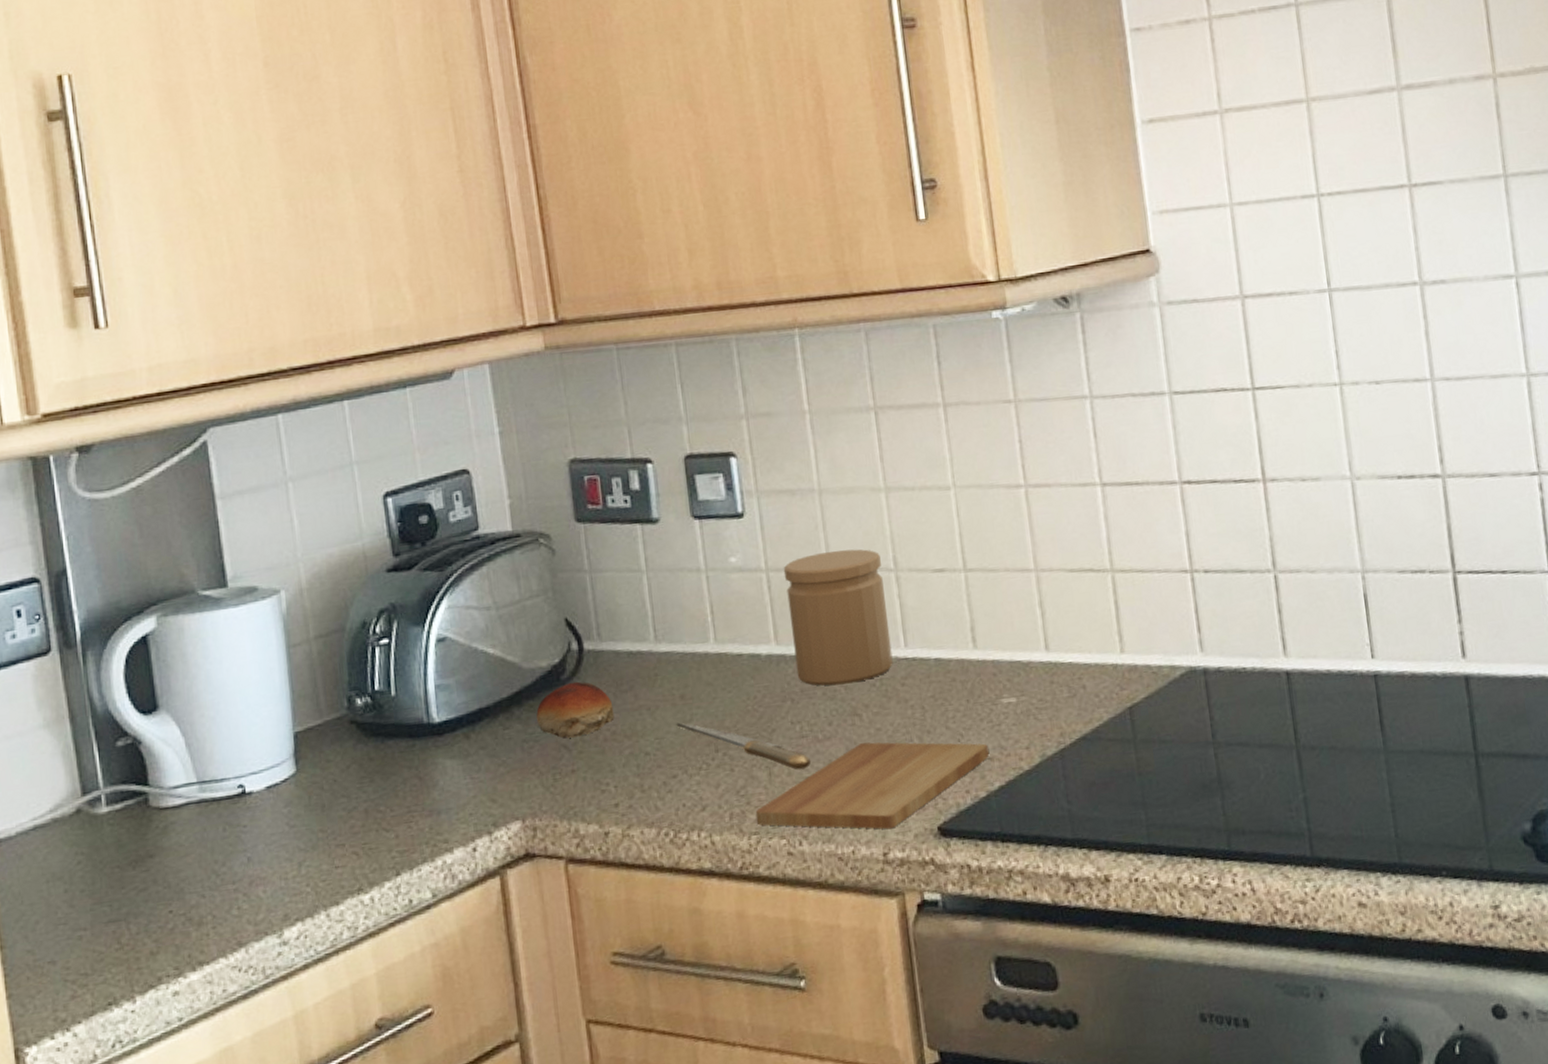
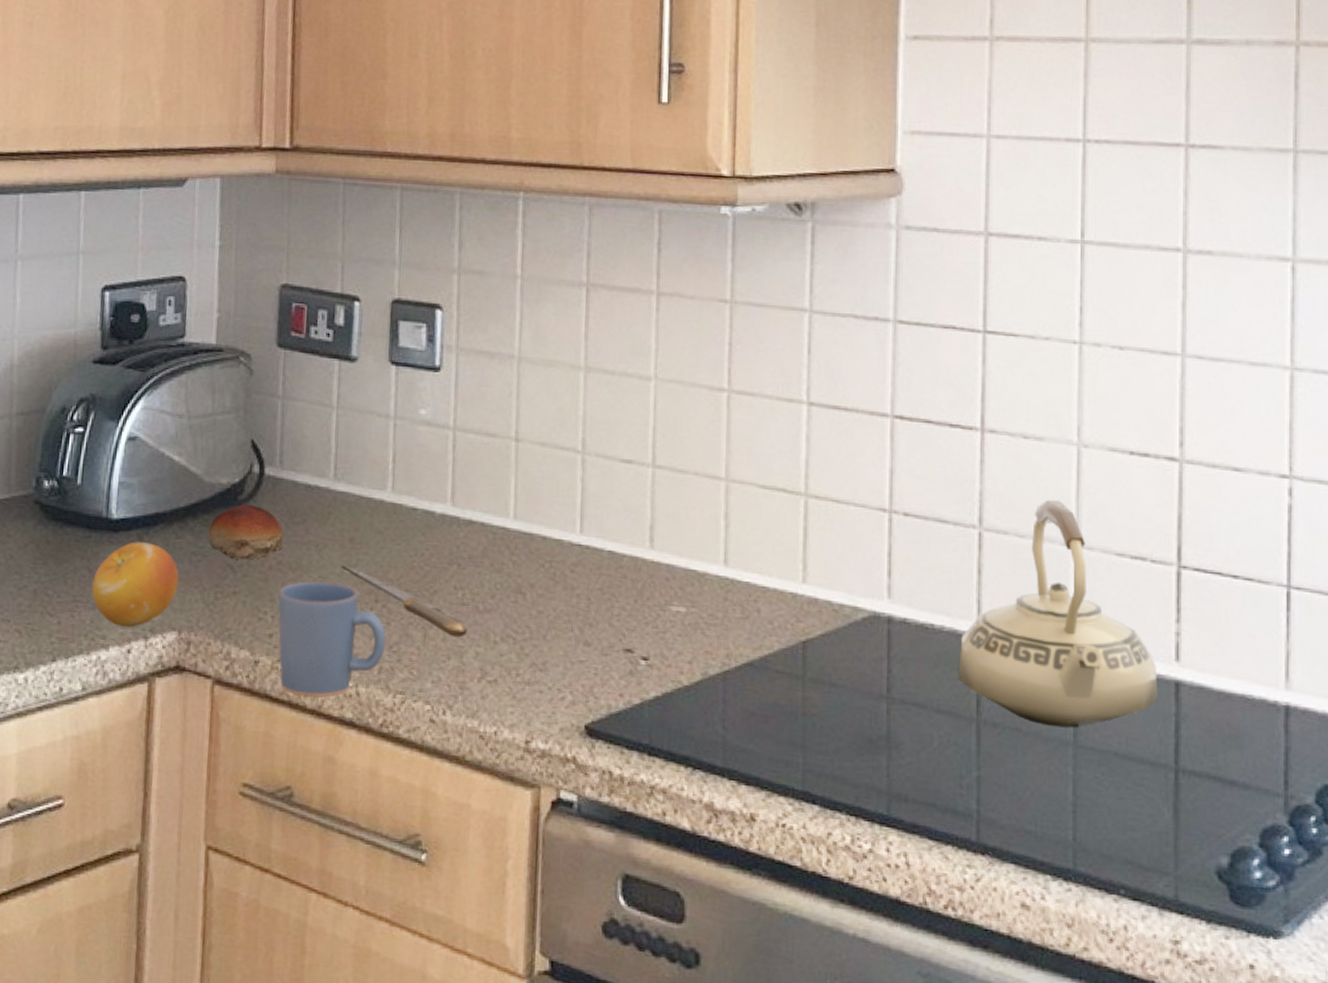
fruit: none [424,739,515,828] -> present [91,542,179,628]
mug: none [617,740,733,858] -> present [278,580,386,698]
cutting board: present [755,742,989,830] -> none [404,623,649,717]
jar: present [783,549,893,686] -> none [467,421,569,560]
teakettle: none [1271,532,1452,740] -> present [958,499,1158,728]

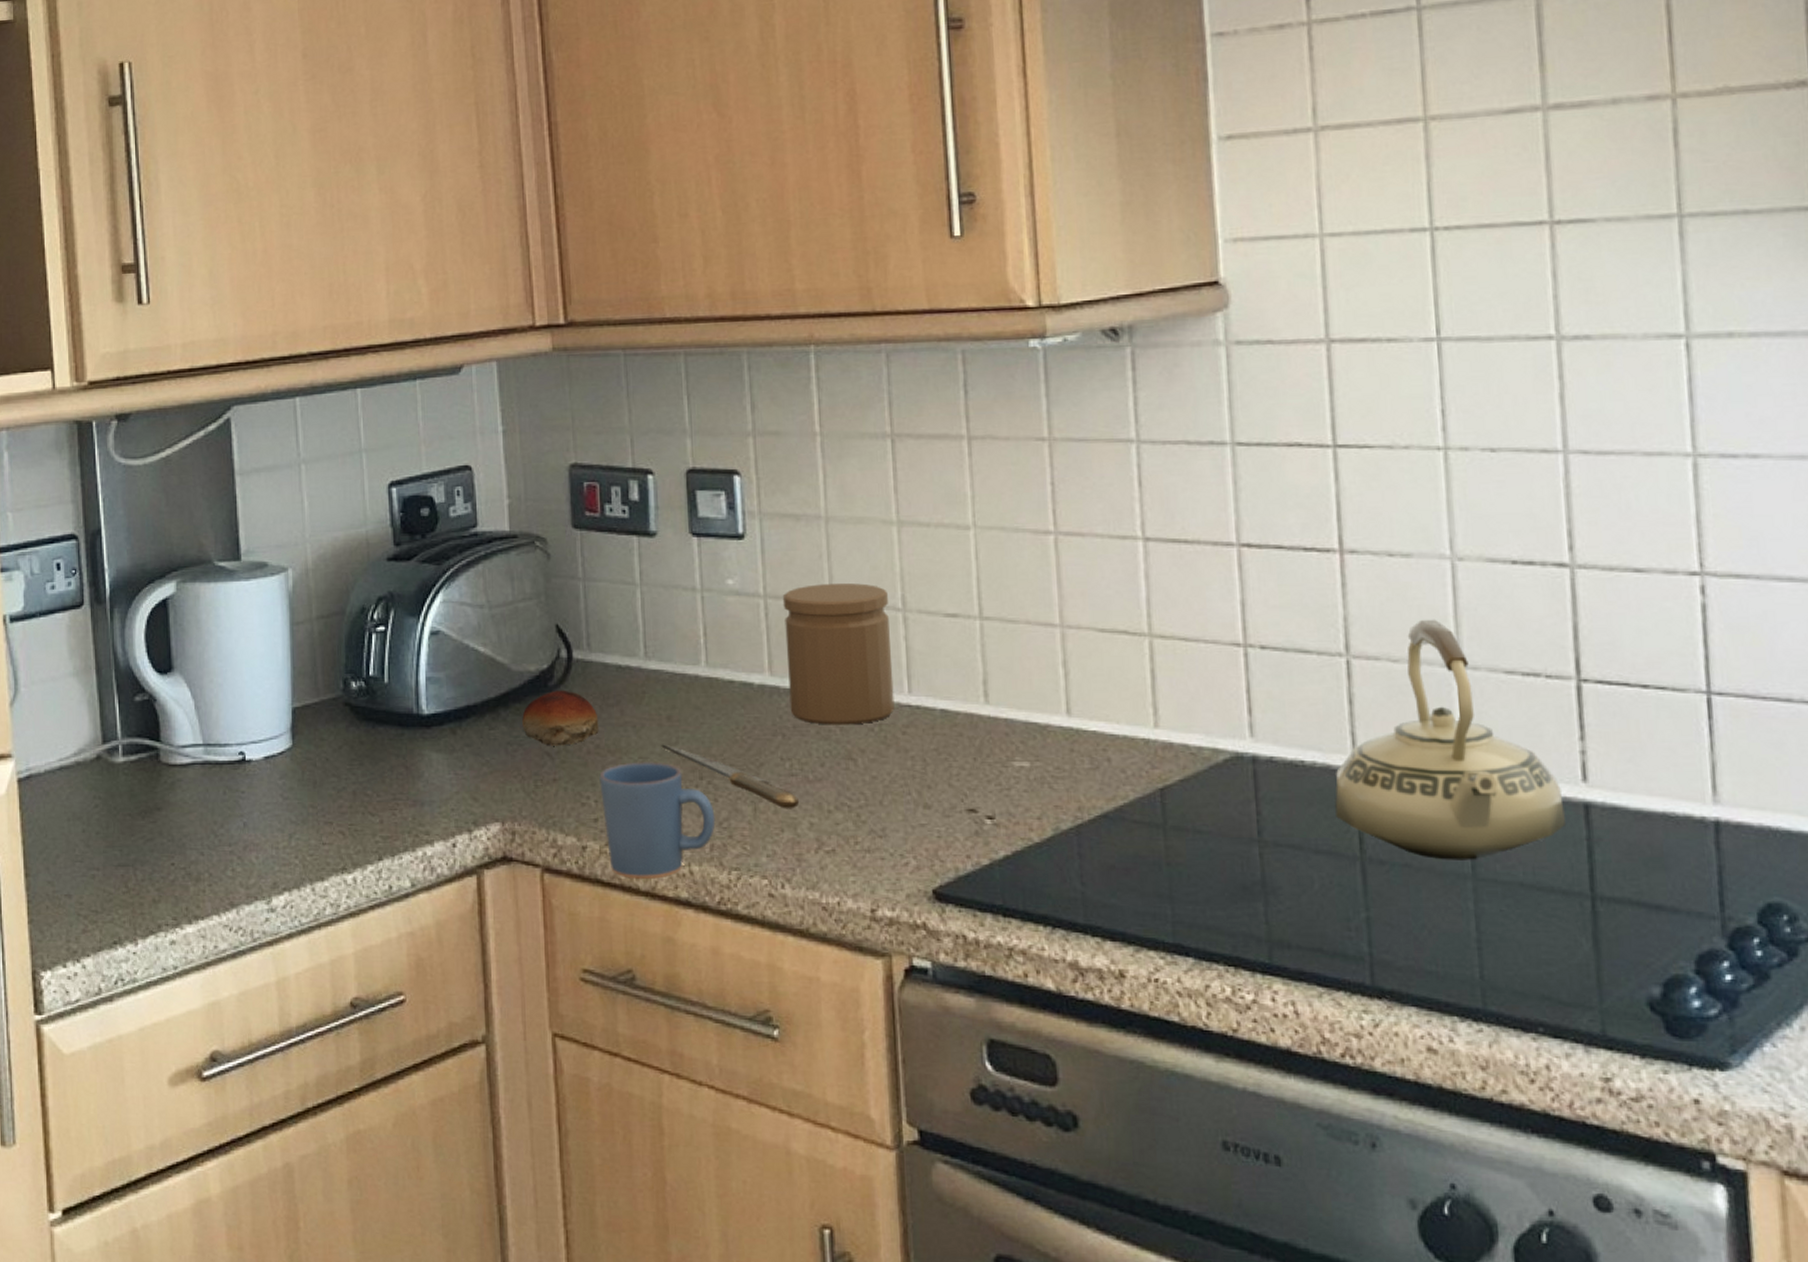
fruit: present [91,542,179,628] -> none [409,736,497,822]
jar: none [467,421,569,560] -> present [782,583,895,725]

